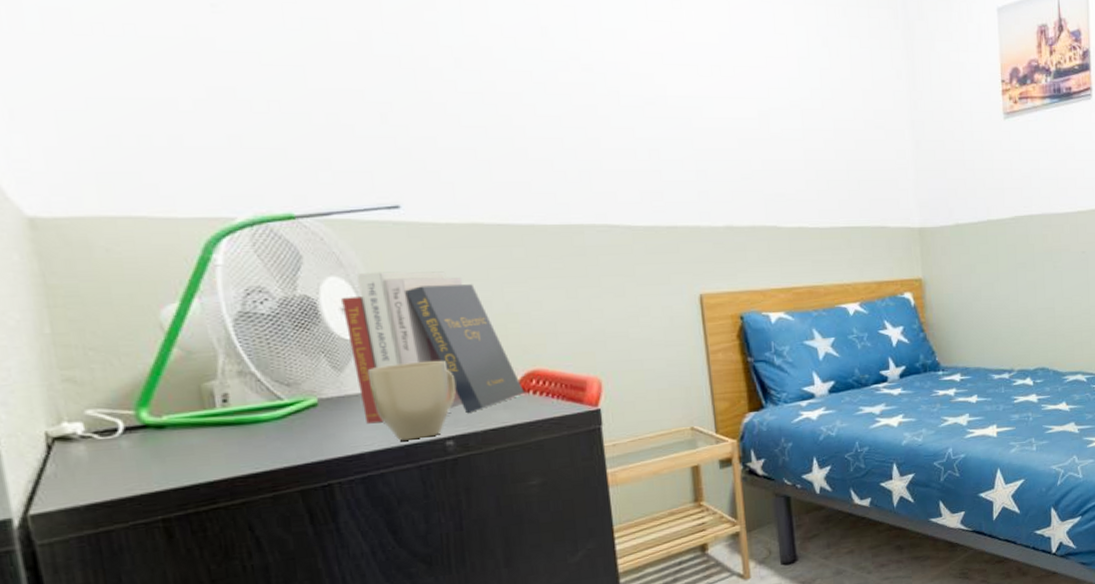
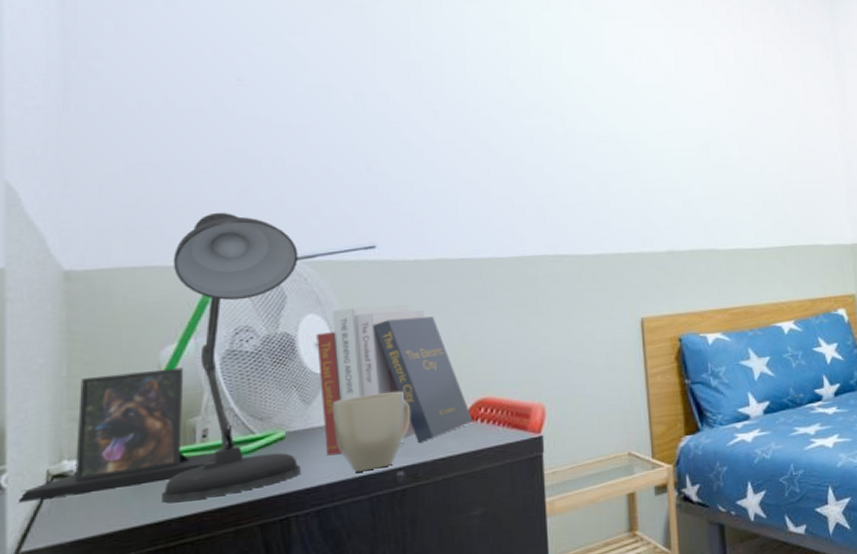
photo frame: none [15,328,241,466] -> present [17,367,215,504]
desk lamp: none [160,159,340,468] -> present [162,212,301,503]

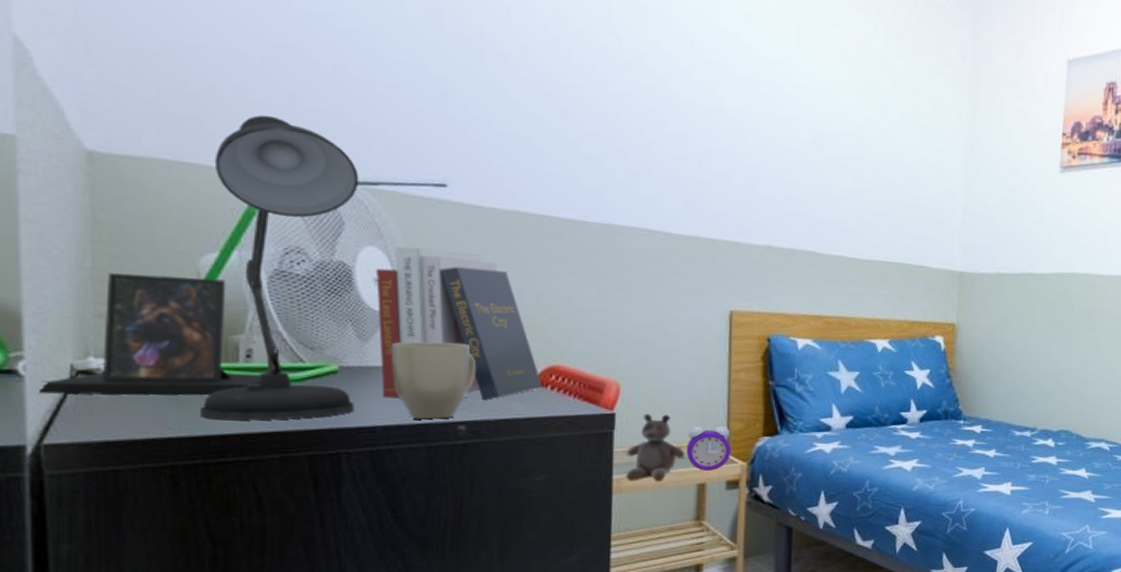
stuffed animal: none [557,429,613,502] -> present [625,413,686,483]
alarm clock: none [613,431,656,480] -> present [686,425,731,471]

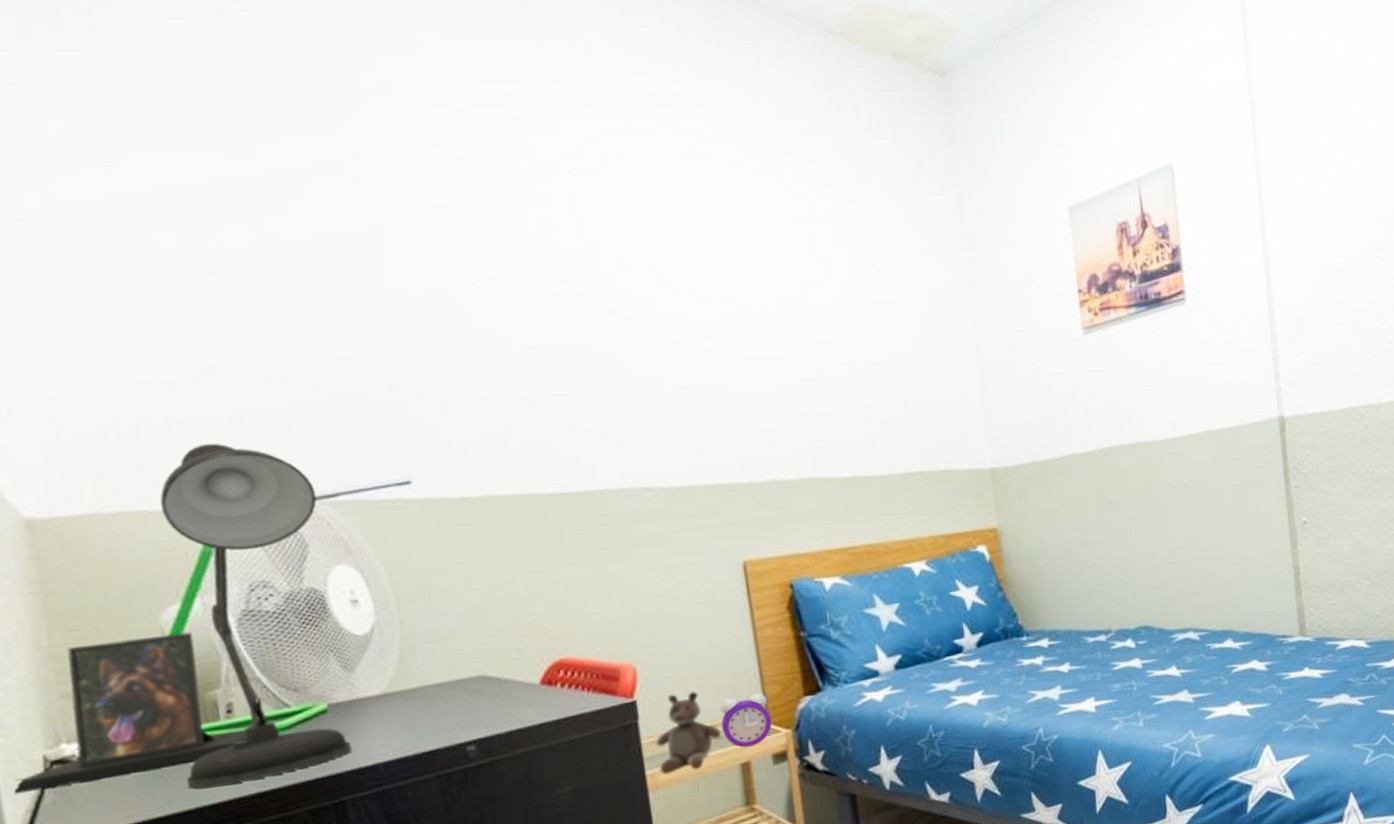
books: present [376,246,543,400] -> none [351,552,552,730]
mug: present [391,341,477,420] -> none [380,653,477,748]

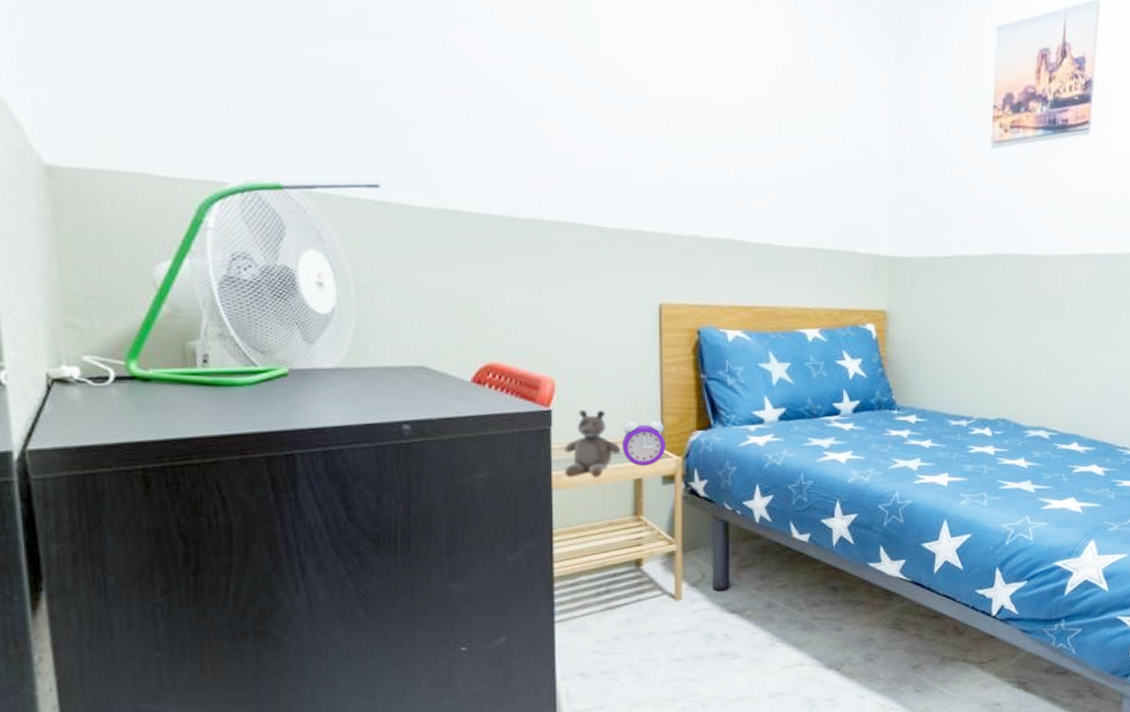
photo frame: present [12,632,246,795] -> none [19,283,217,403]
desk lamp: present [159,443,352,789] -> none [161,122,305,424]

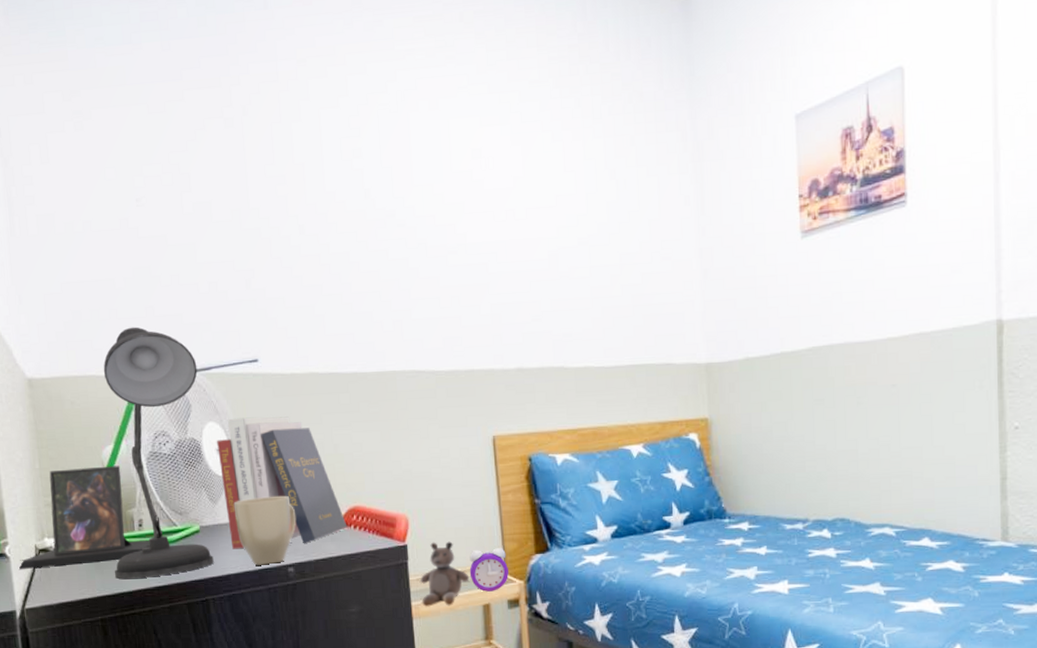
photo frame: none [19,283,217,403] -> present [18,465,150,570]
desk lamp: none [161,122,305,424] -> present [103,326,214,580]
books: none [318,248,481,400] -> present [217,416,348,549]
mug: none [336,343,417,420] -> present [233,495,296,565]

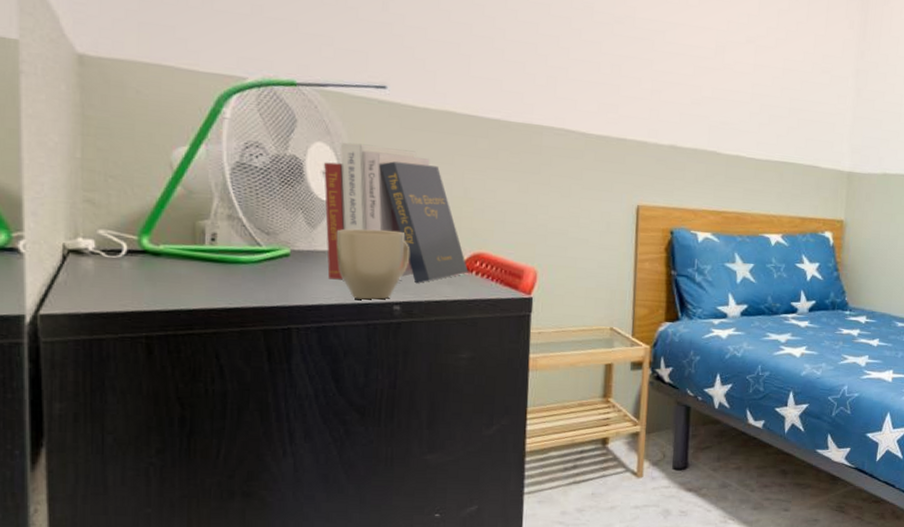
photo frame: present [18,465,150,570] -> none [35,163,223,274]
desk lamp: present [103,326,214,580] -> none [172,22,310,298]
stuffed animal: present [420,541,470,607] -> none [541,298,595,362]
alarm clock: present [469,547,509,592] -> none [595,311,636,353]

